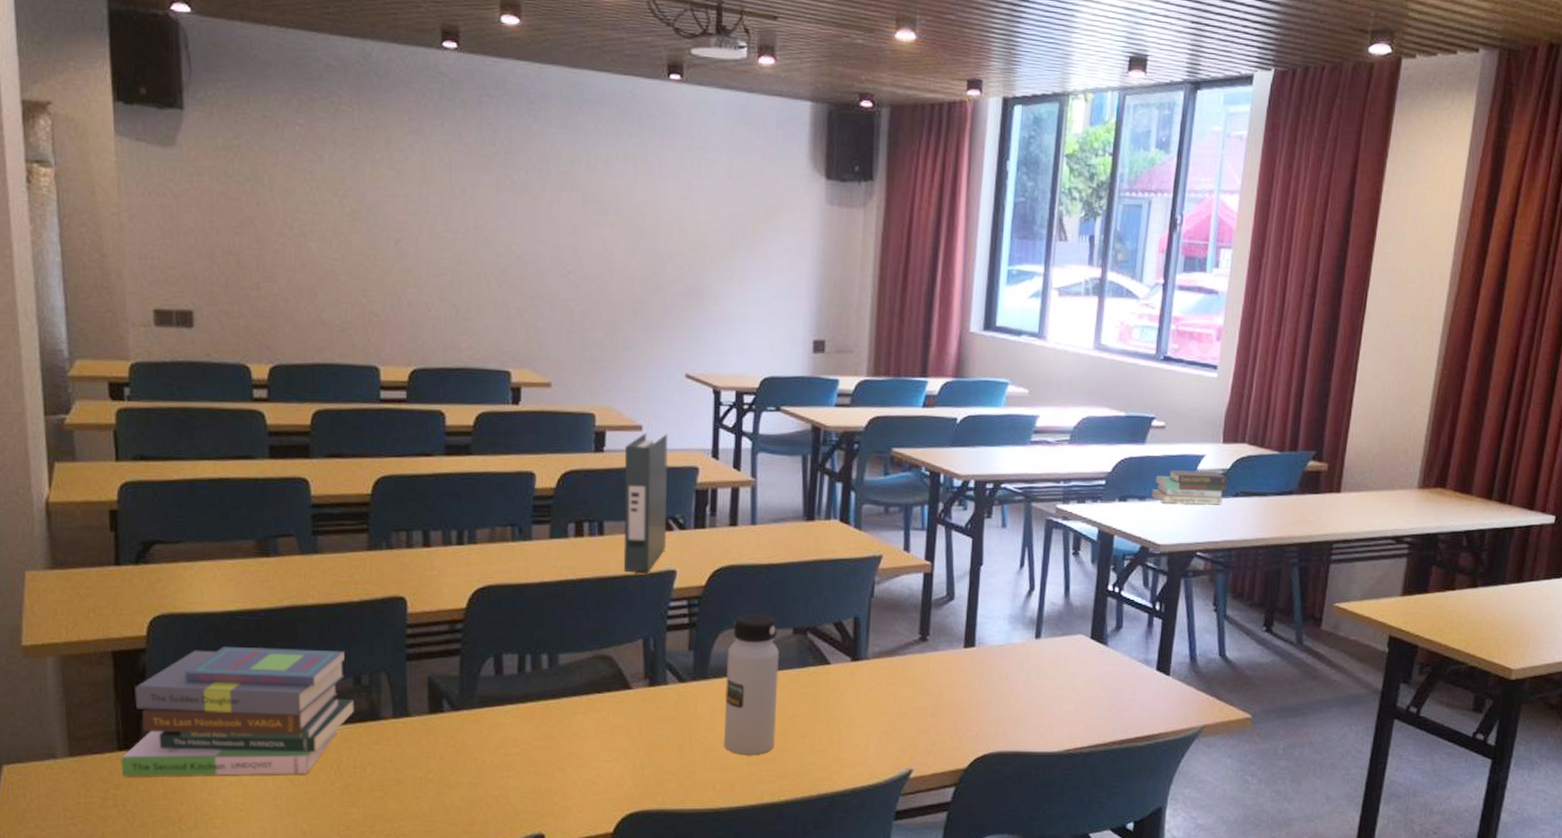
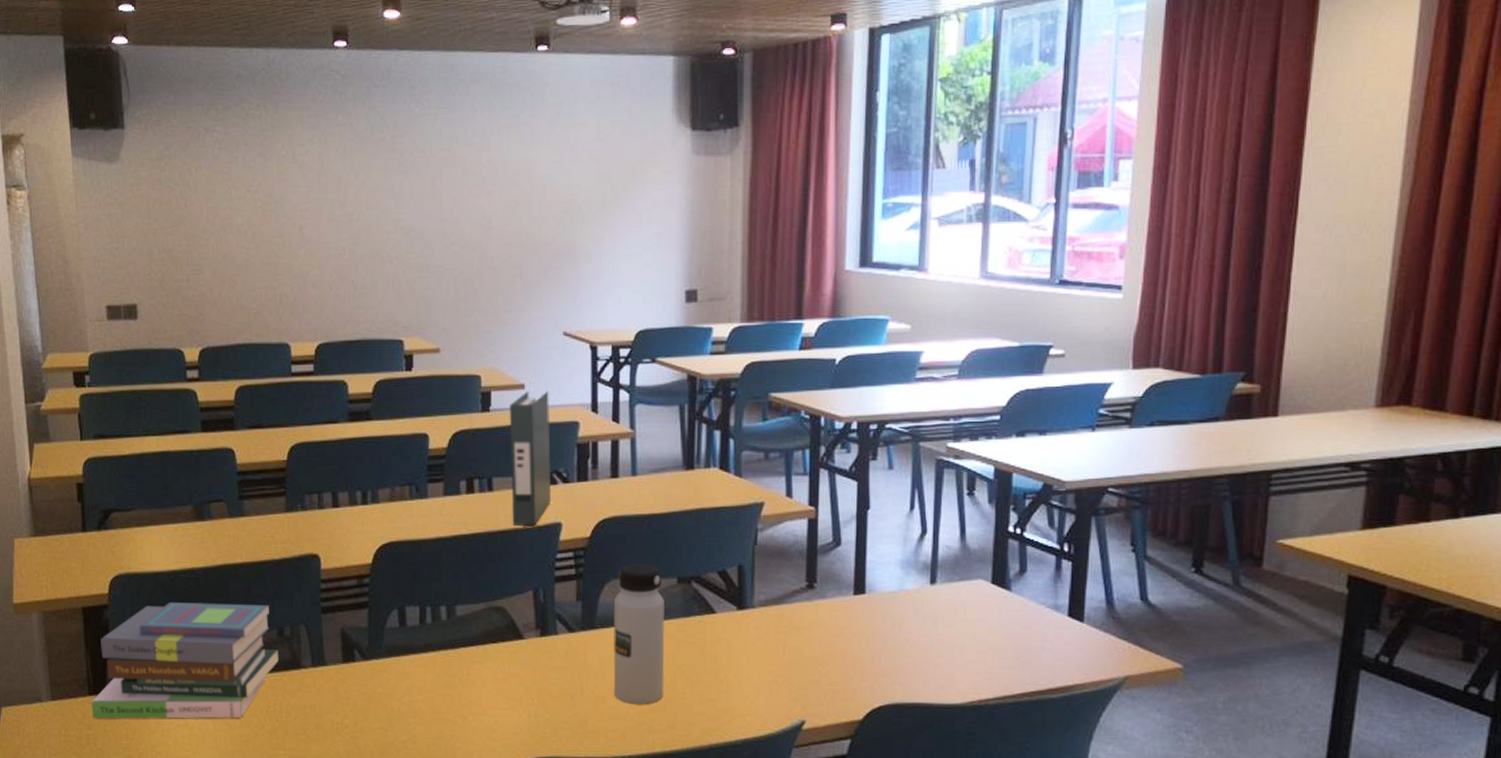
books: present [1151,470,1227,505] -> none [1053,399,1140,437]

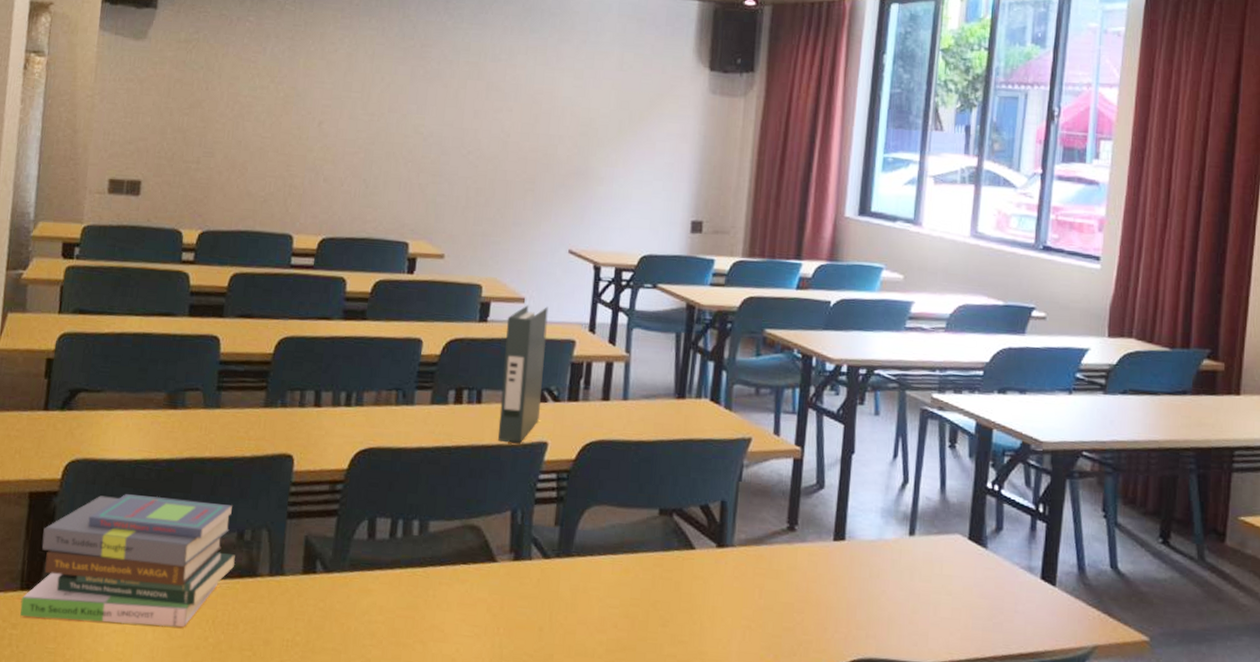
water bottle: present [613,563,666,704] -> none [584,490,645,642]

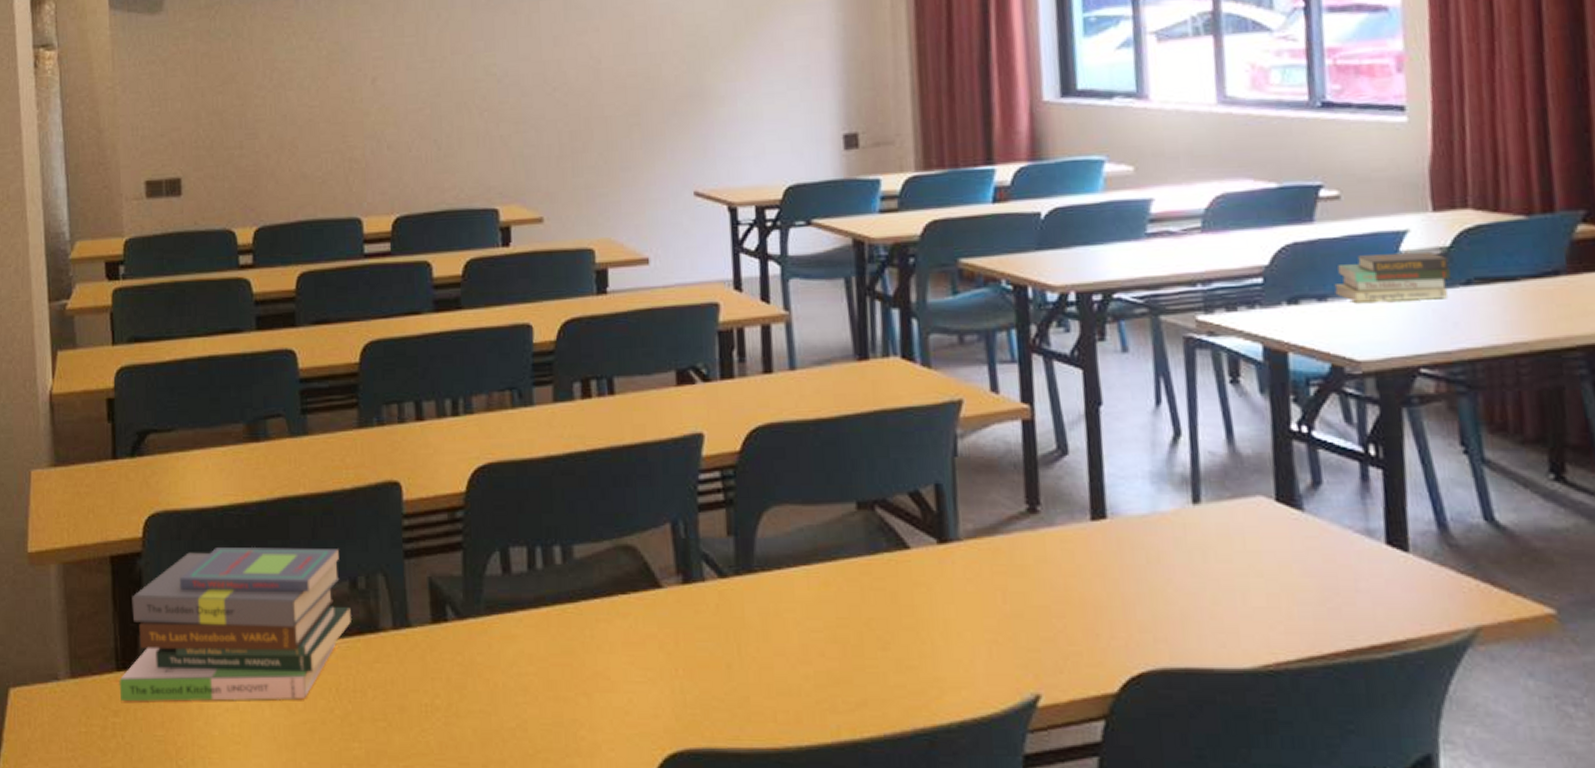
binder: present [498,305,549,444] -> none [630,265,690,439]
books: none [1032,363,1114,403] -> present [1334,251,1451,302]

